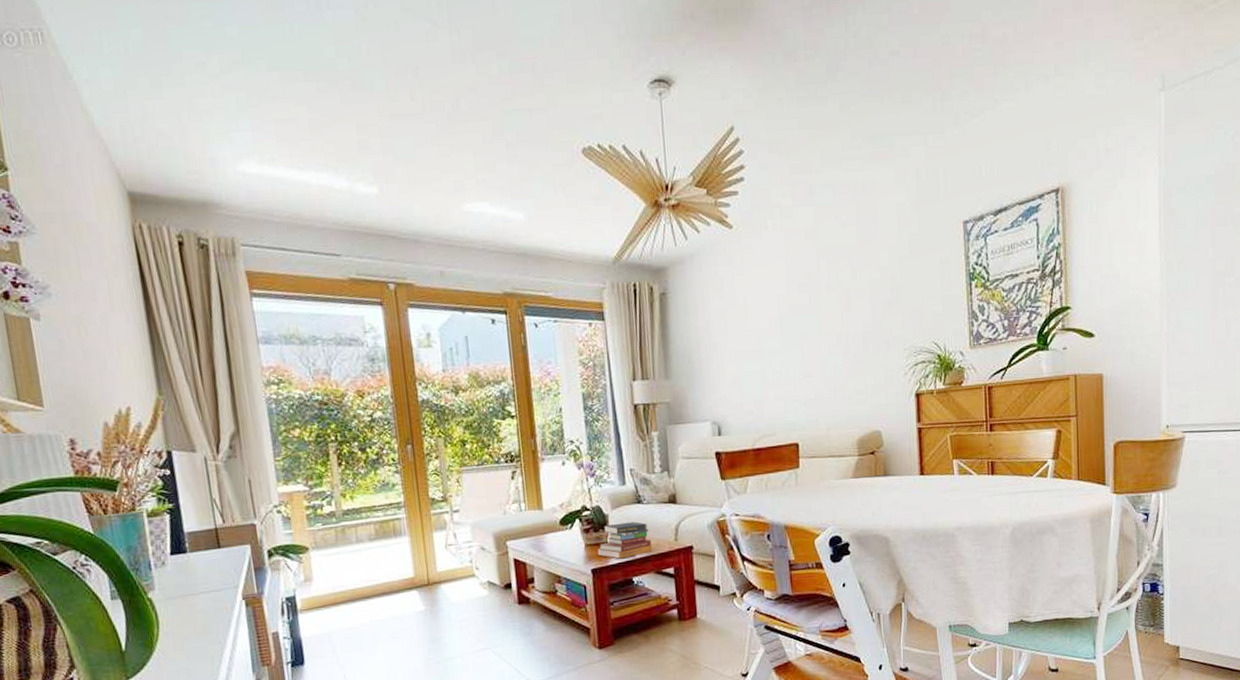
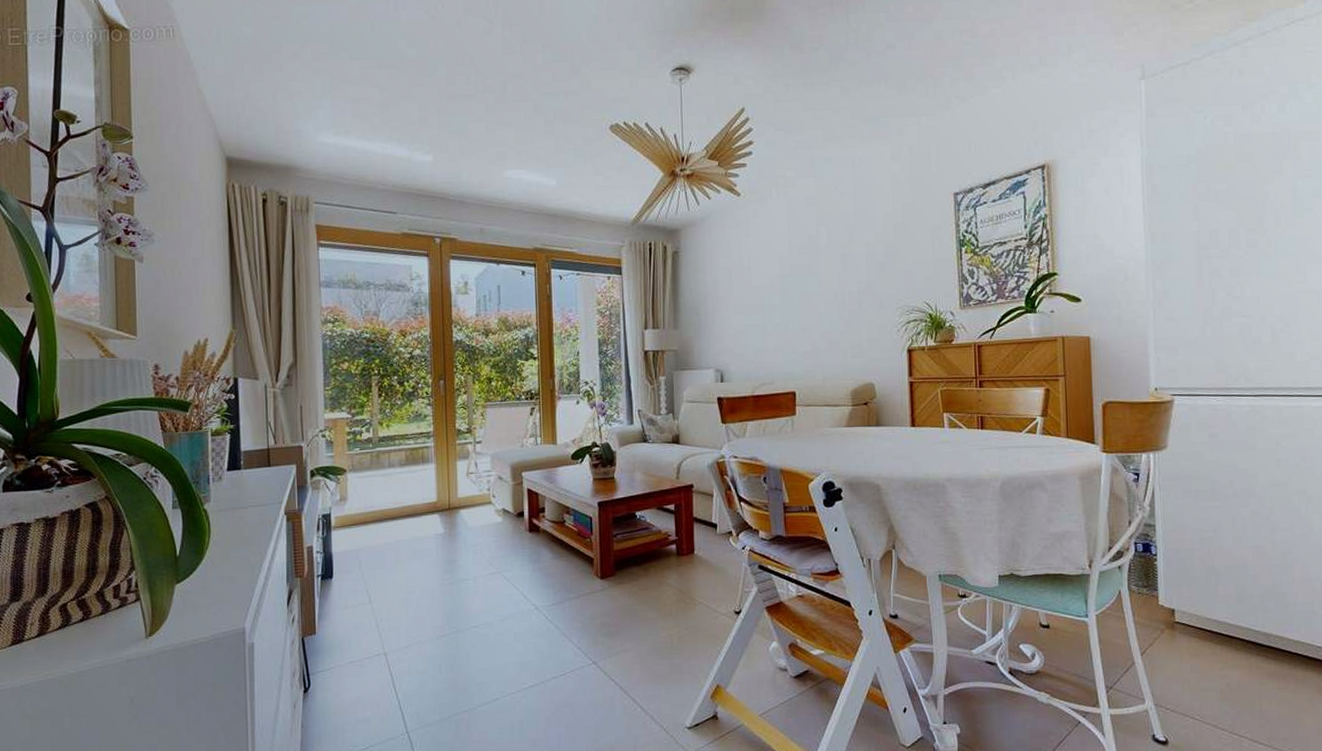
books: present [597,521,653,559] -> none [604,459,656,494]

